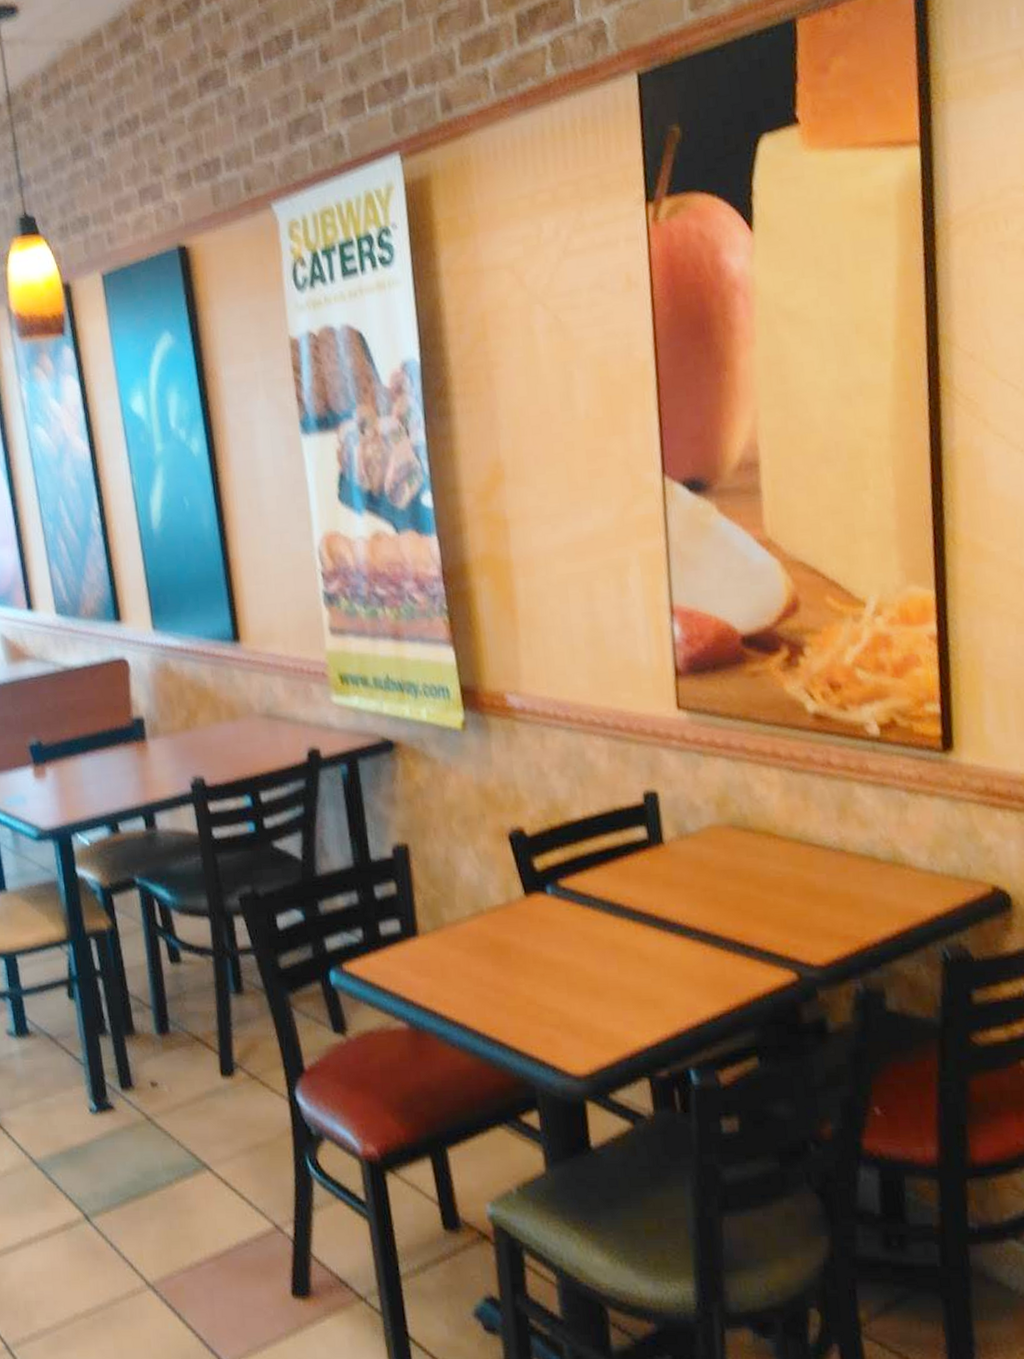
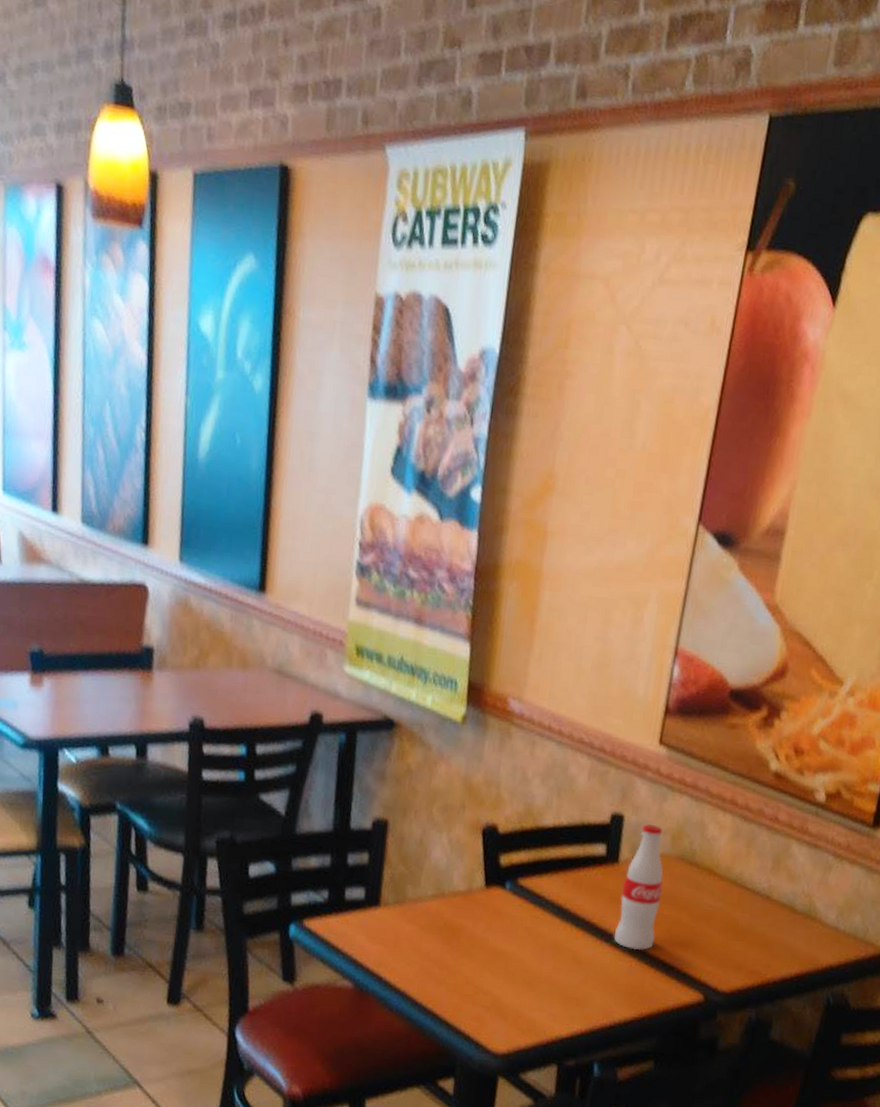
soda bottle: none [674,796,725,936] -> present [613,824,663,950]

